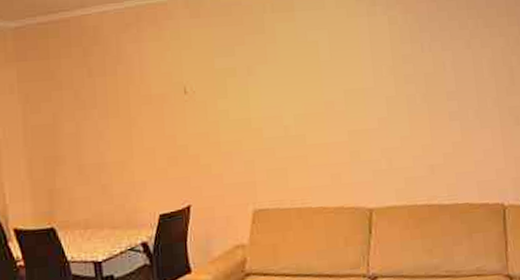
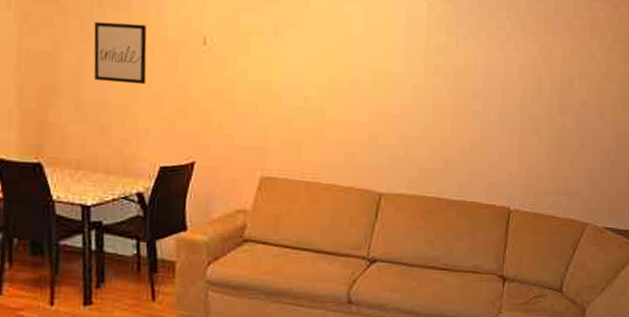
wall art: none [86,85,138,144] -> present [93,21,147,85]

